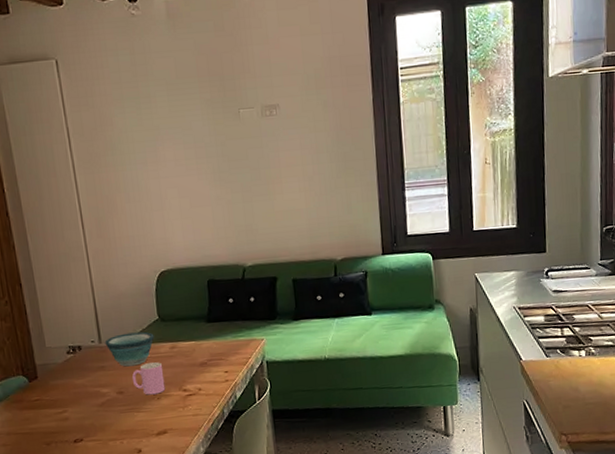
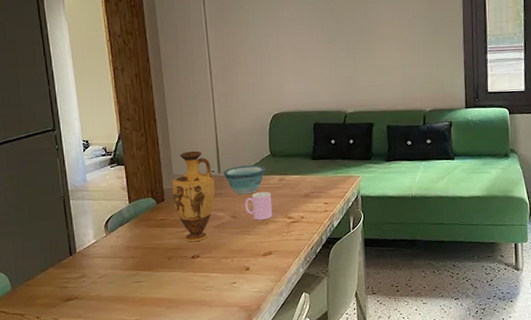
vase: none [45,318,97,424] -> present [171,150,215,242]

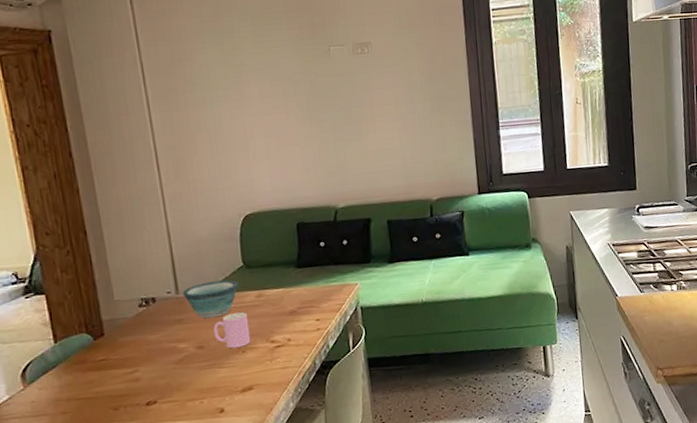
vase: present [171,150,215,242] -> none [113,267,174,385]

